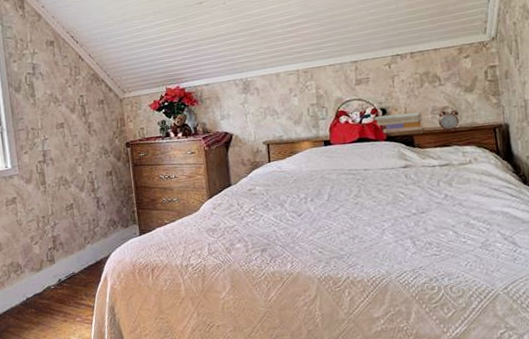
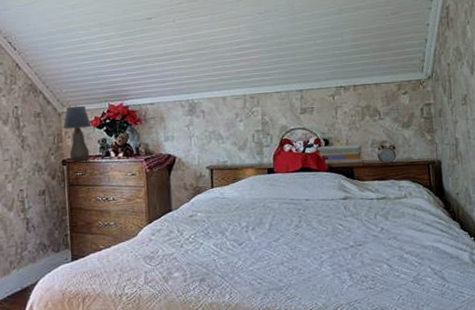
table lamp: none [124,90,151,144] -> present [63,105,92,163]

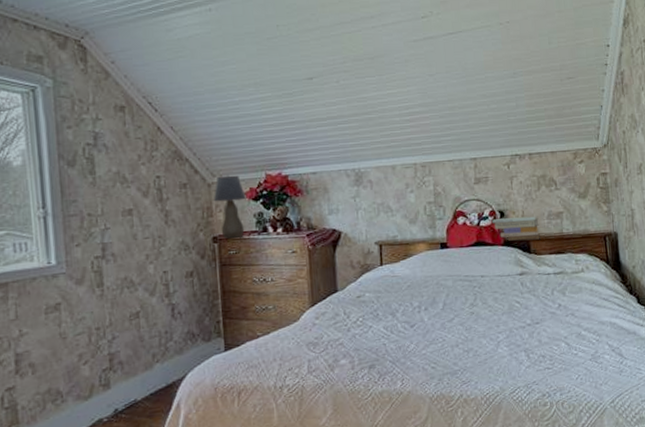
alarm clock: present [377,141,397,165] -> none [553,212,573,238]

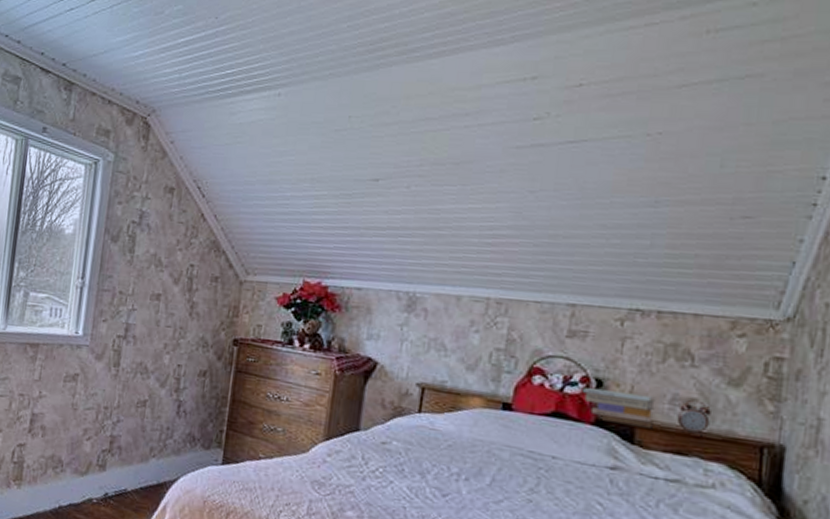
table lamp: present [213,174,246,240] -> none [242,274,278,346]
alarm clock: none [553,212,573,238] -> present [676,399,711,435]

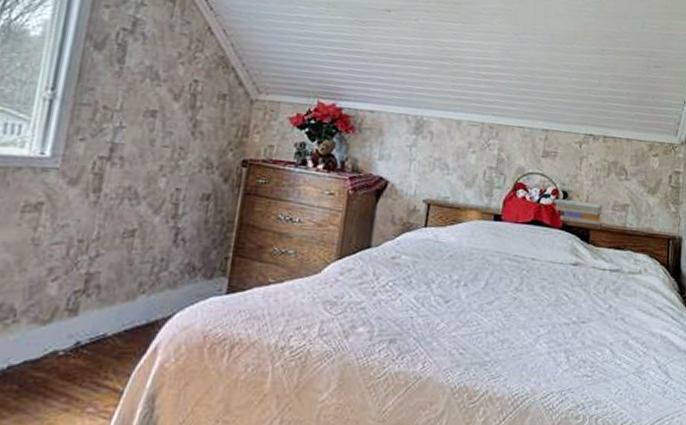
alarm clock: present [676,399,711,435] -> none [617,205,638,233]

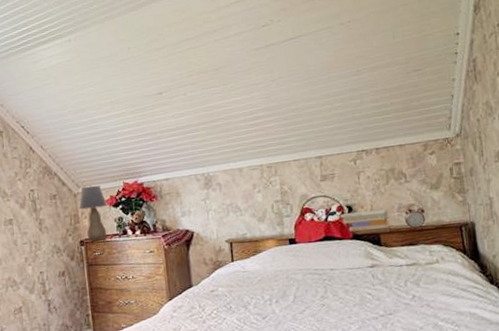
table lamp: none [252,93,291,167] -> present [79,184,107,243]
alarm clock: none [617,205,638,233] -> present [404,204,426,230]

